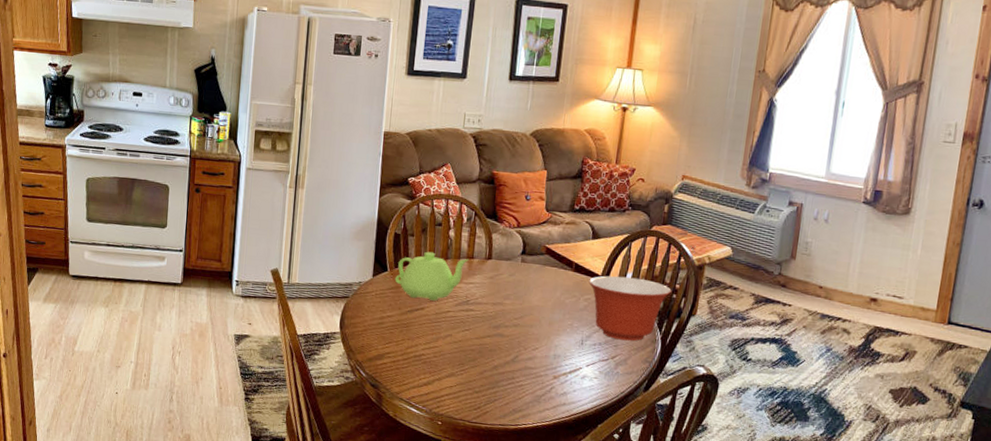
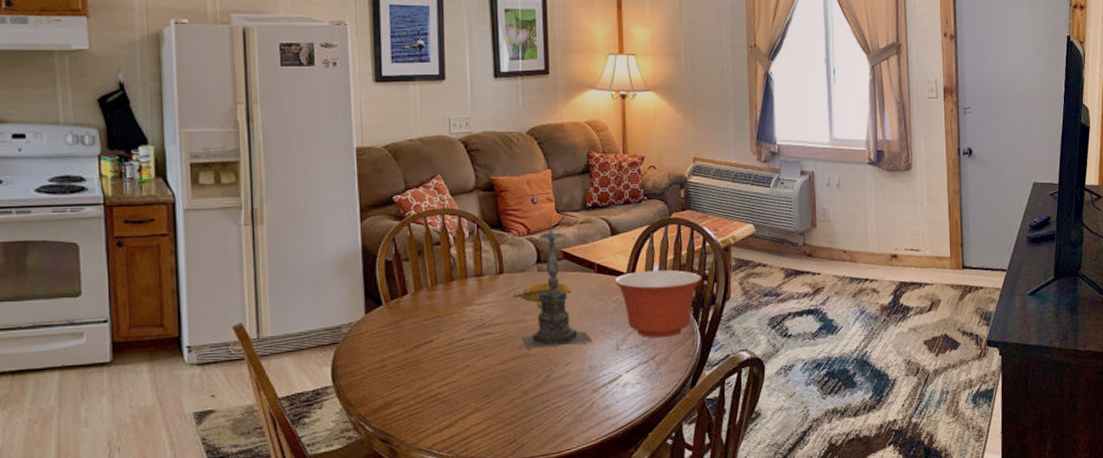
teapot: present [394,251,468,301] -> none [392,275,477,331]
banana: none [496,272,549,295] -> present [512,282,571,308]
candle holder: none [499,214,561,334] -> present [522,216,593,349]

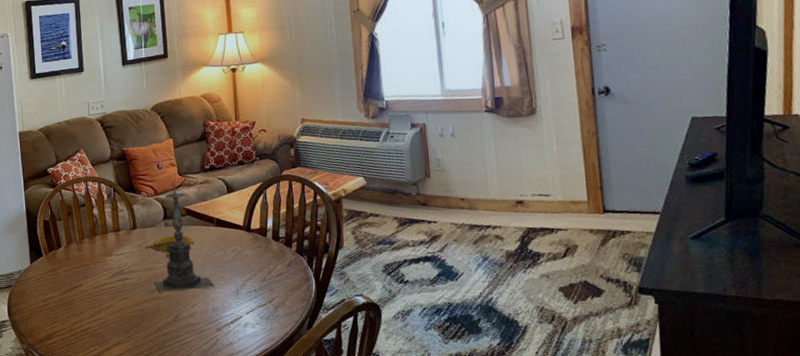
mixing bowl: present [614,269,702,338] -> none [232,222,314,284]

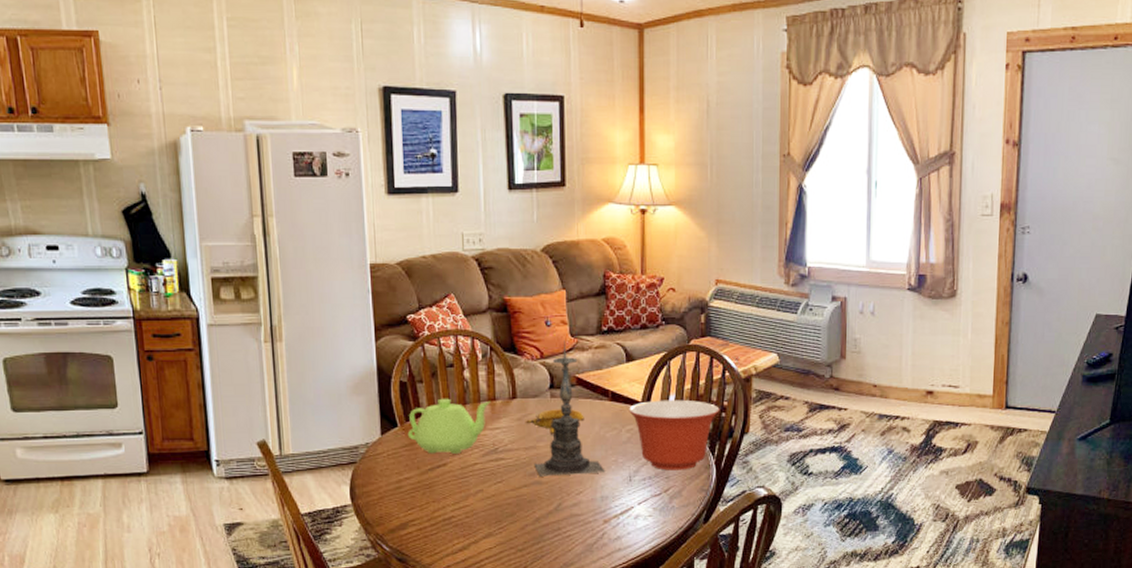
teapot: none [51,231,115,277] -> present [407,398,490,454]
mixing bowl: none [232,222,314,284] -> present [629,399,720,471]

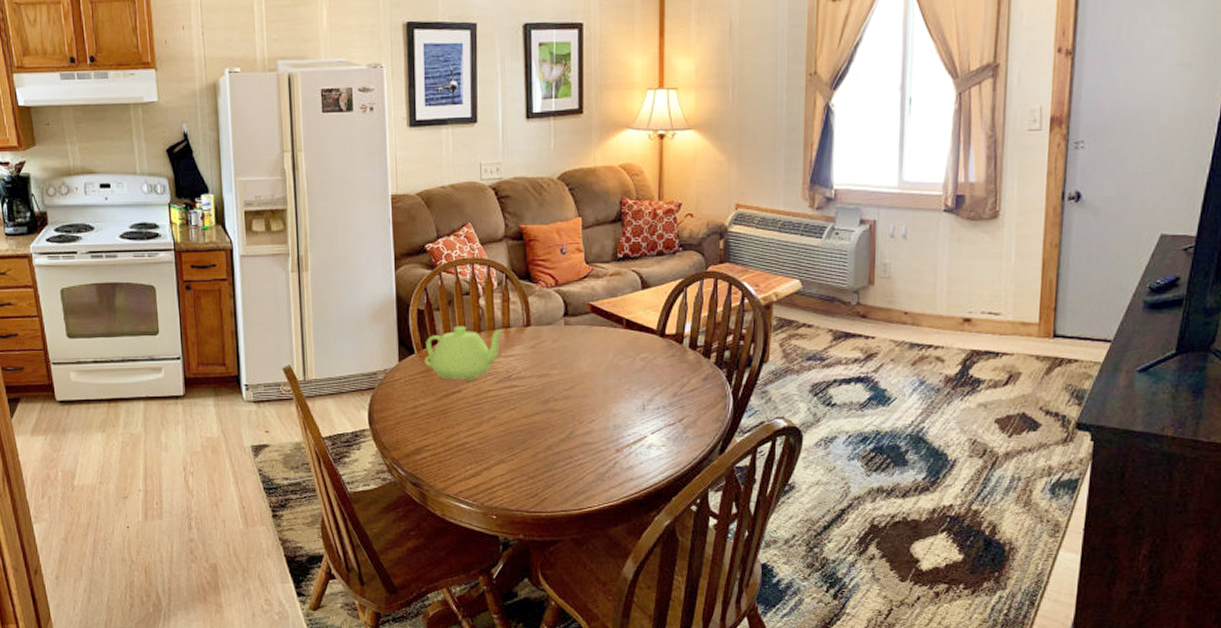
banana: present [525,409,584,435] -> none [538,337,598,363]
candle holder: present [534,340,605,477] -> none [547,268,618,404]
mixing bowl: present [629,399,720,471] -> none [643,327,738,400]

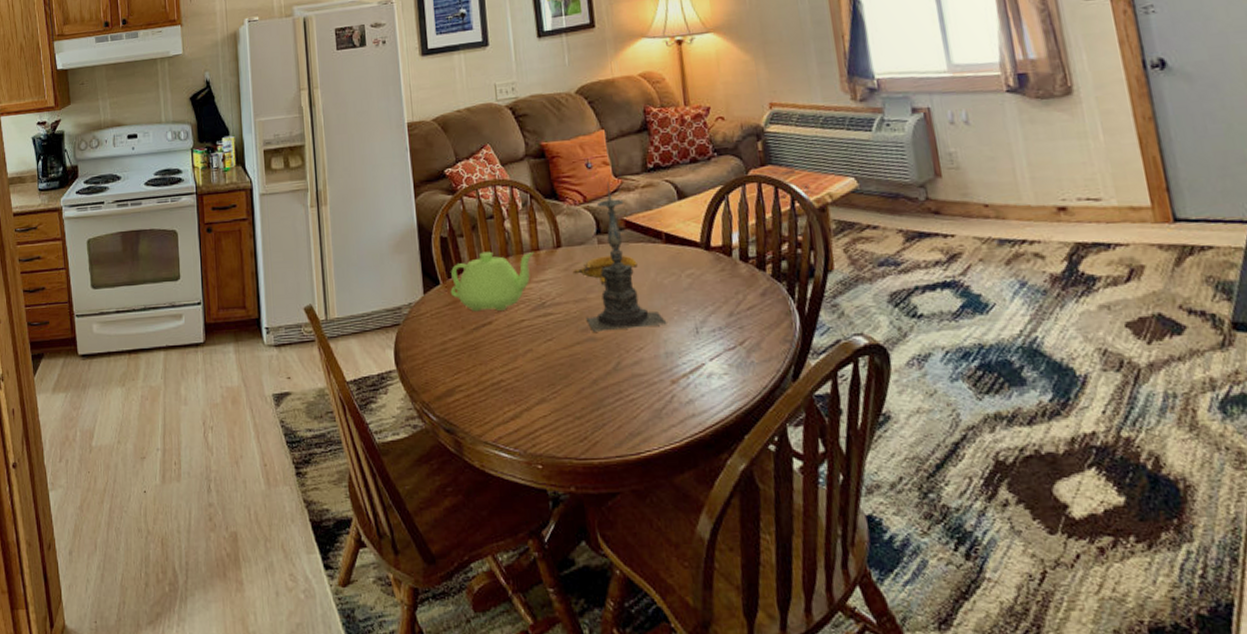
banana: none [538,337,598,363] -> present [572,255,638,285]
candle holder: none [547,268,618,404] -> present [586,182,667,332]

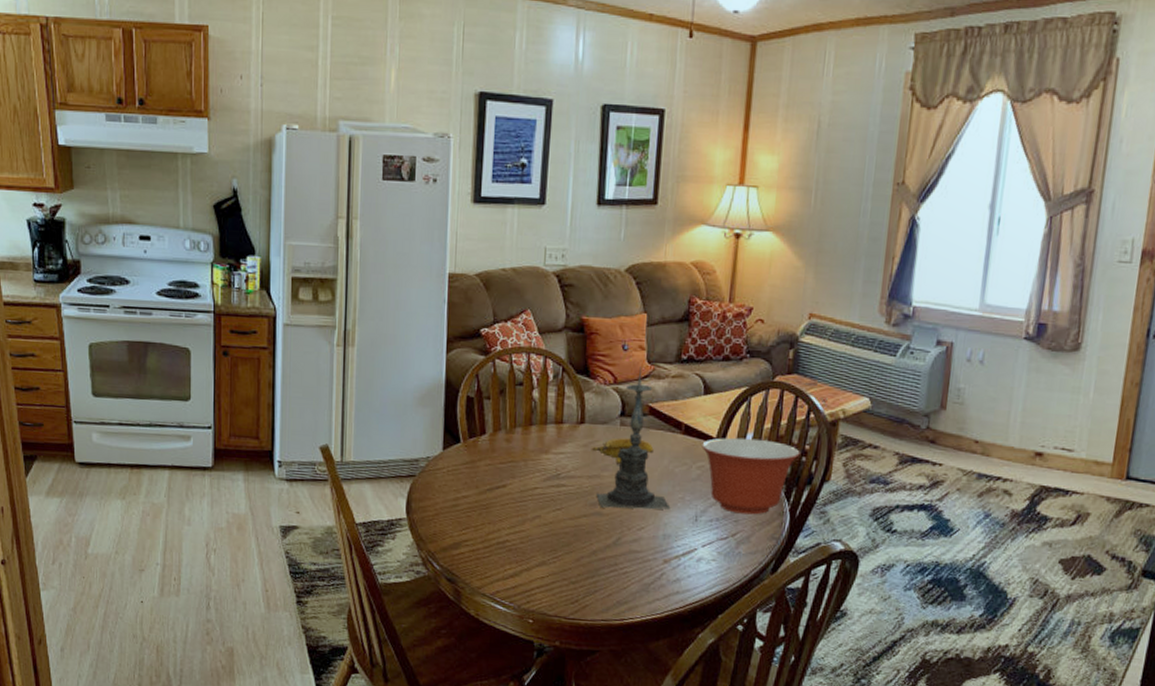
teapot: present [450,251,534,312] -> none [469,417,557,476]
mixing bowl: none [686,237,794,319] -> present [701,437,800,515]

